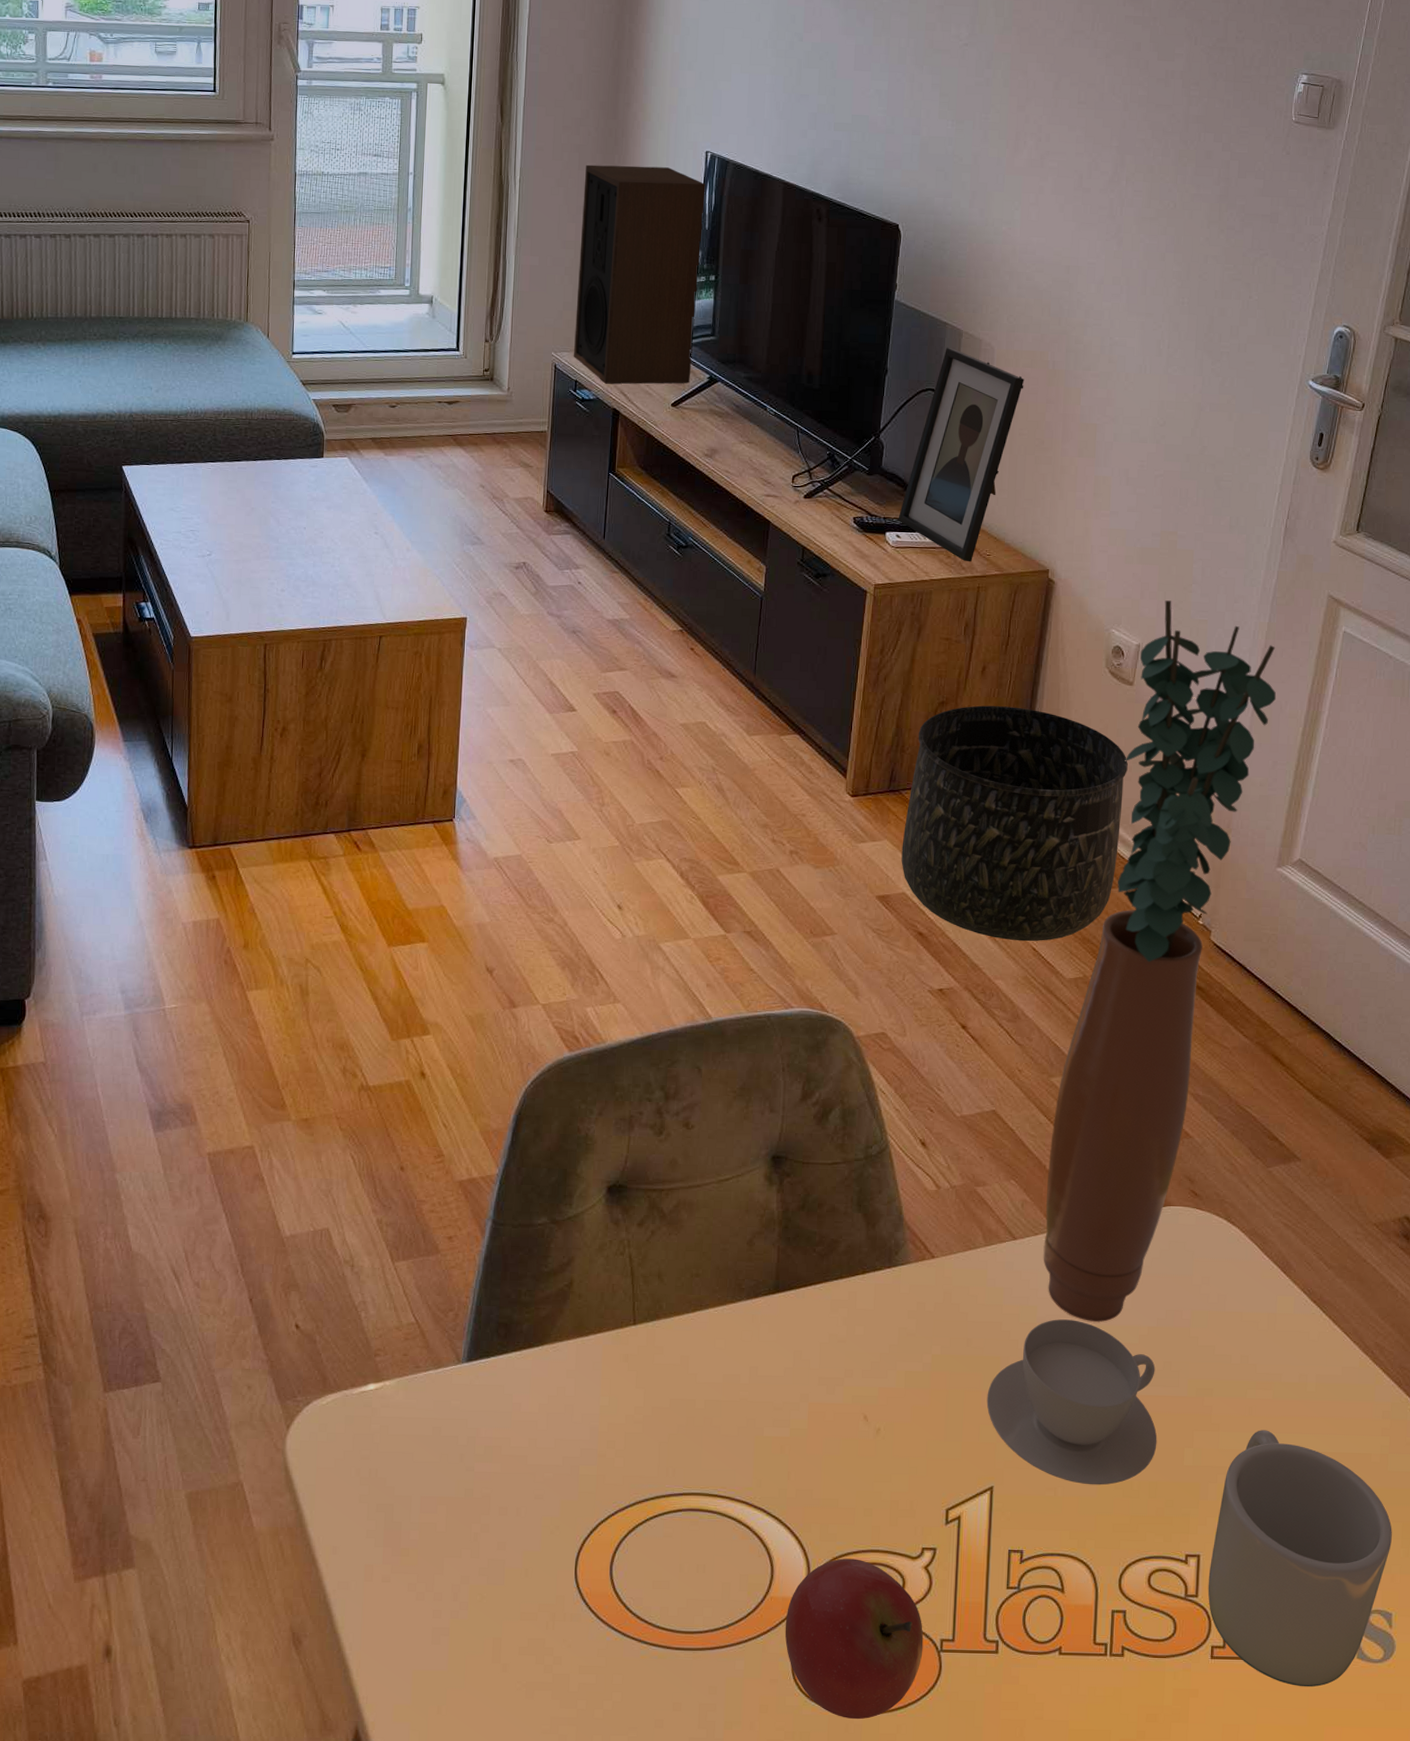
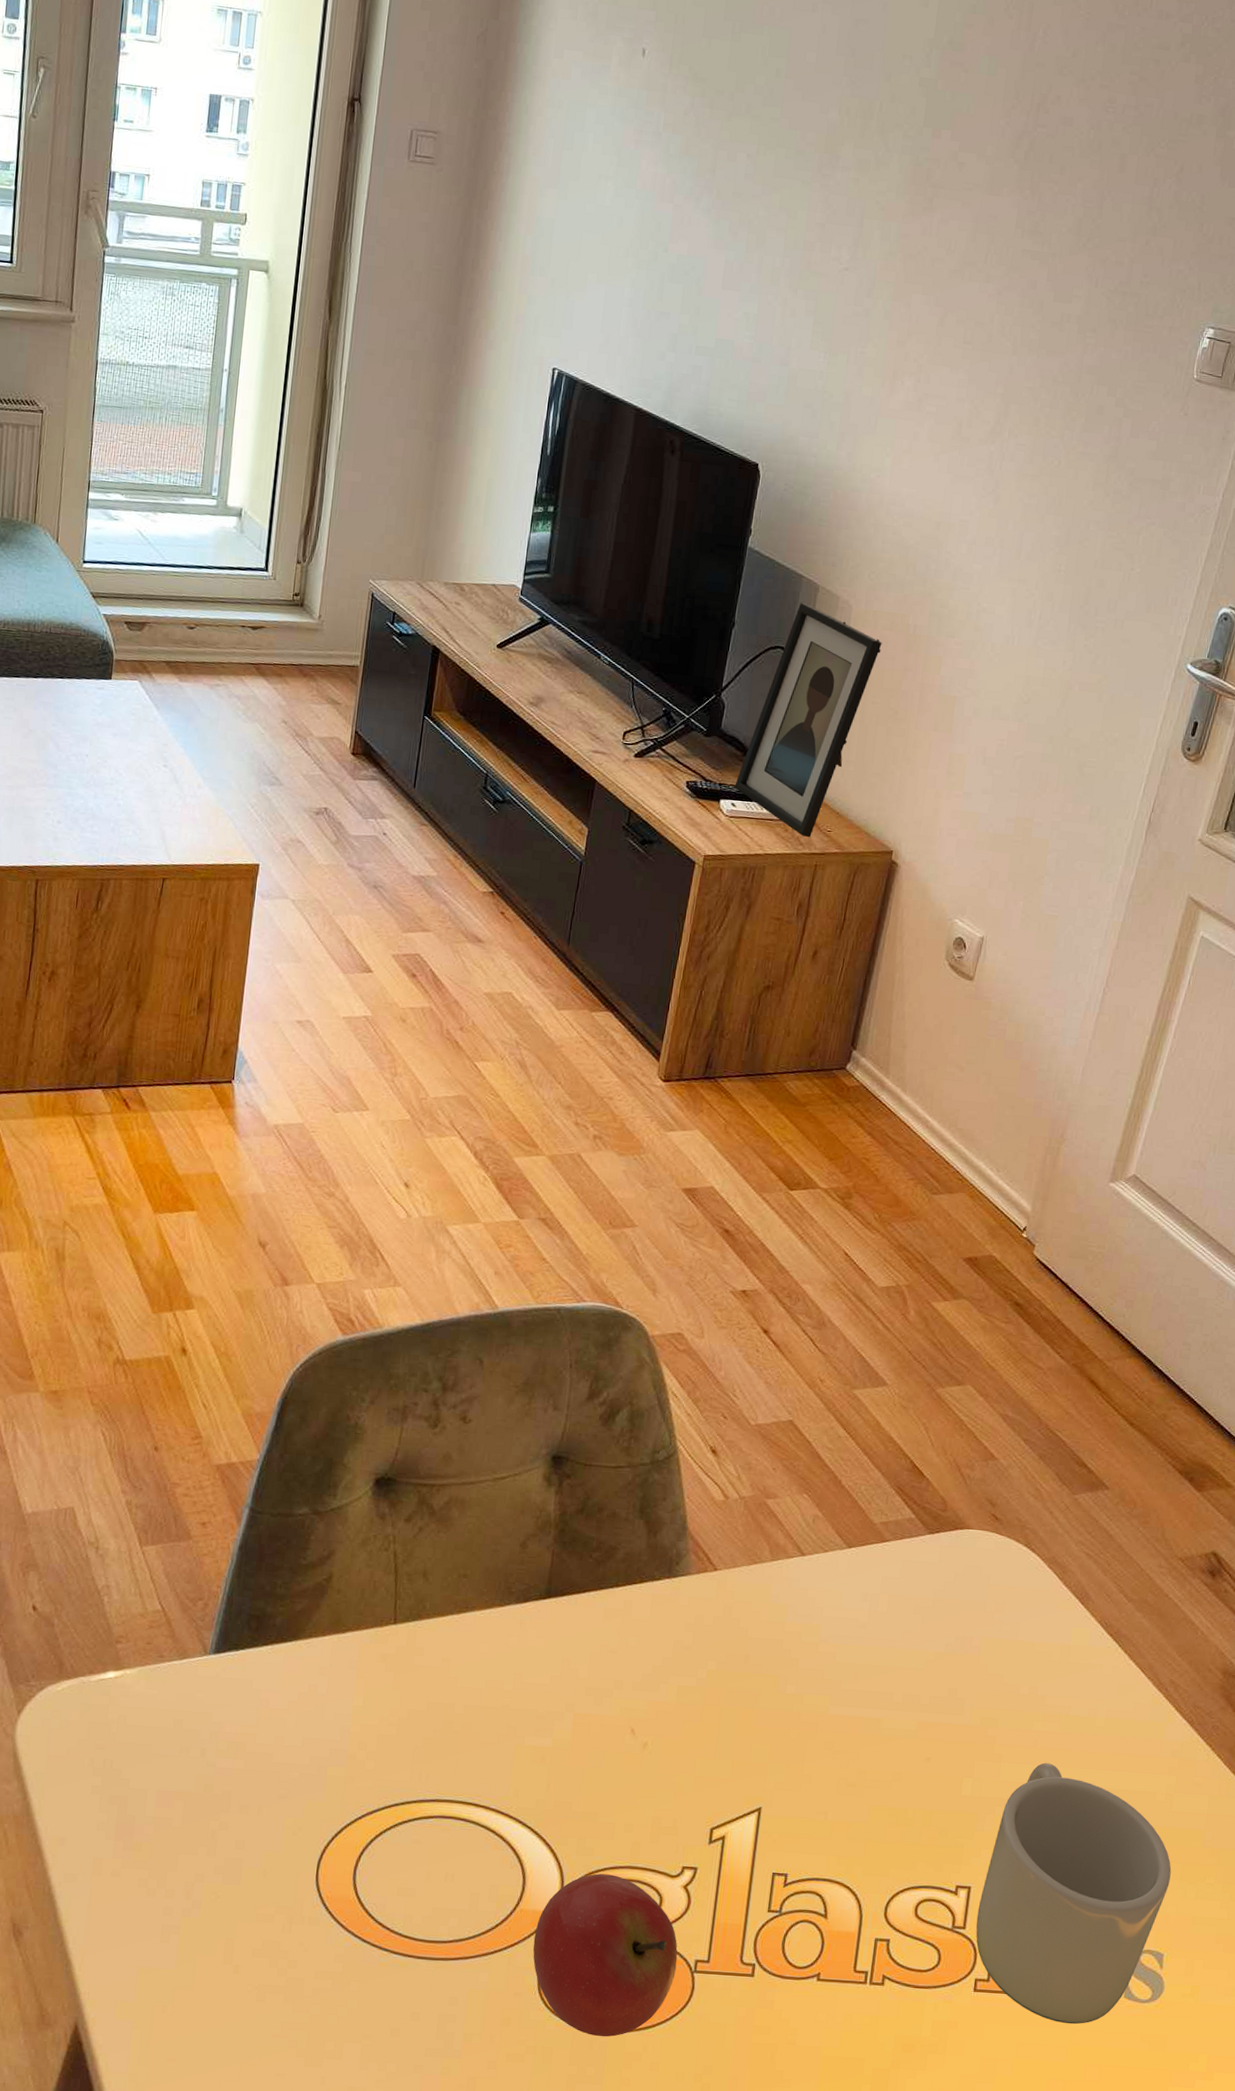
speaker: present [574,164,706,384] -> none [393,373,550,624]
basket: present [901,705,1128,942] -> none [711,992,961,1246]
teacup: present [986,1319,1157,1485] -> none [760,1639,940,1812]
vase: present [1043,600,1277,1322] -> none [831,892,1128,1645]

